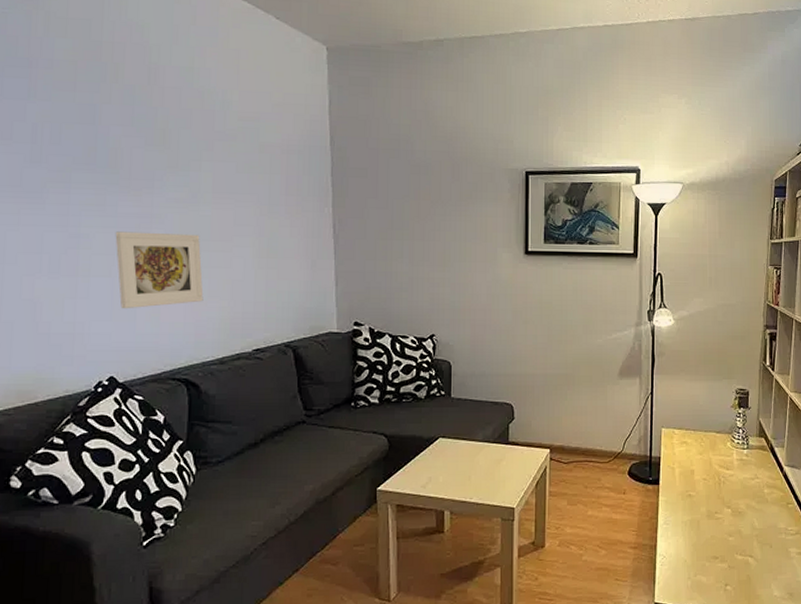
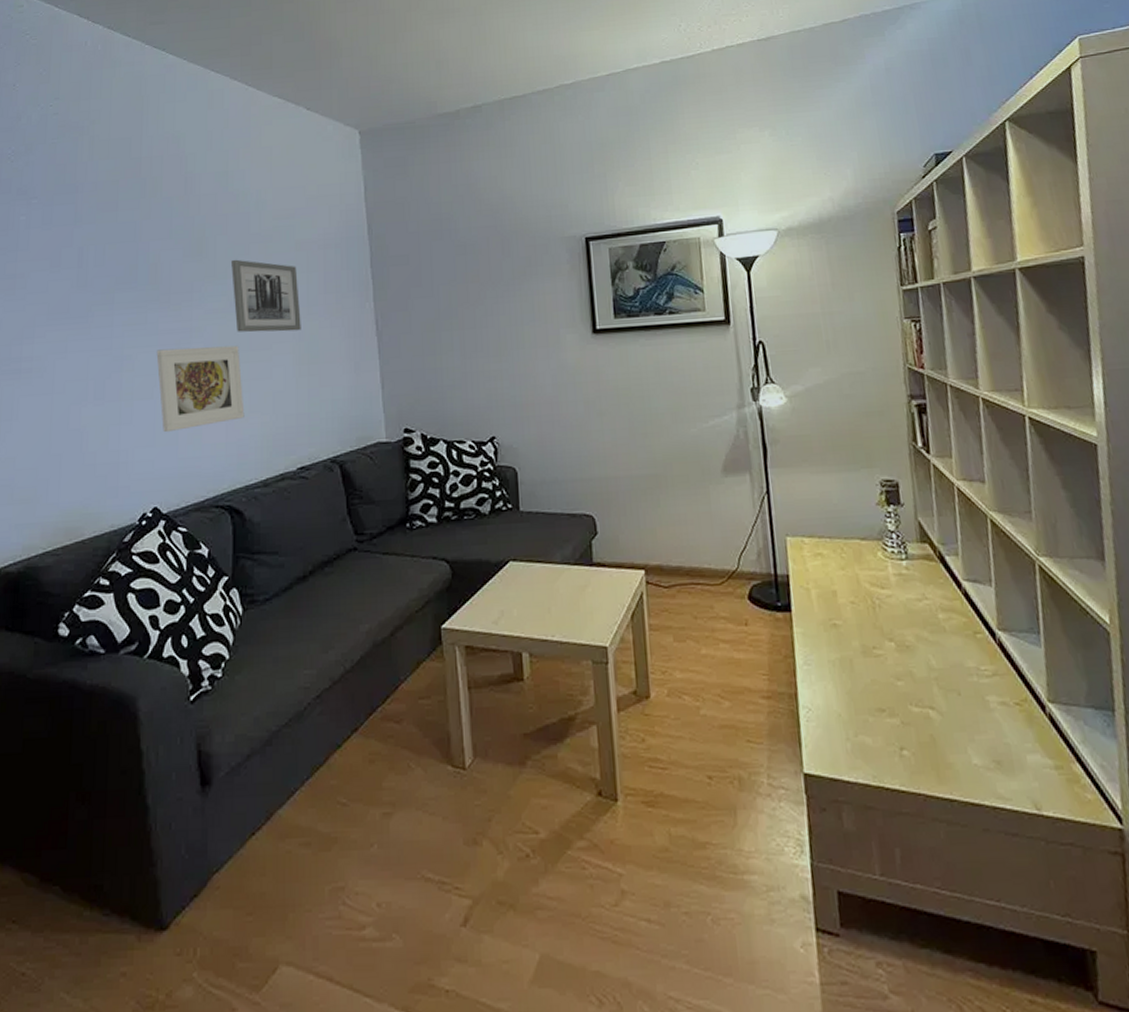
wall art: none [194,153,262,227] -> present [231,259,301,333]

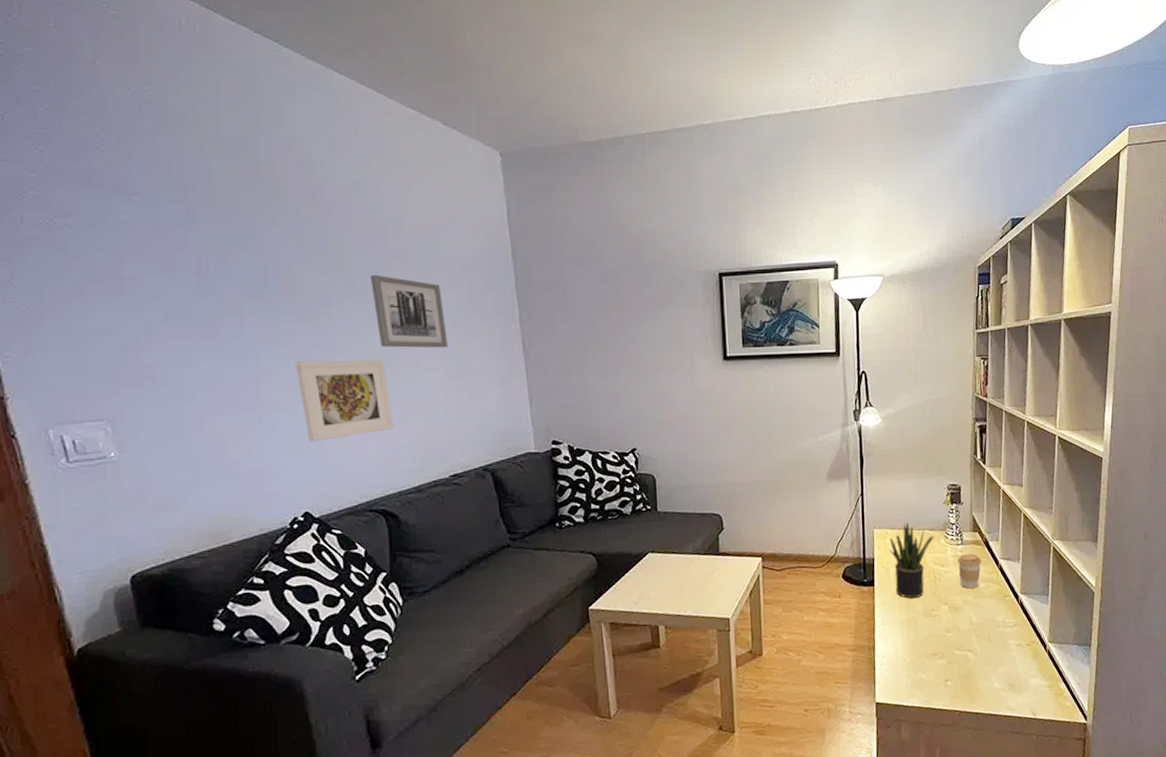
potted plant: none [807,528,869,630] -> present [888,522,935,598]
coffee cup: none [902,572,937,620] -> present [958,553,981,589]

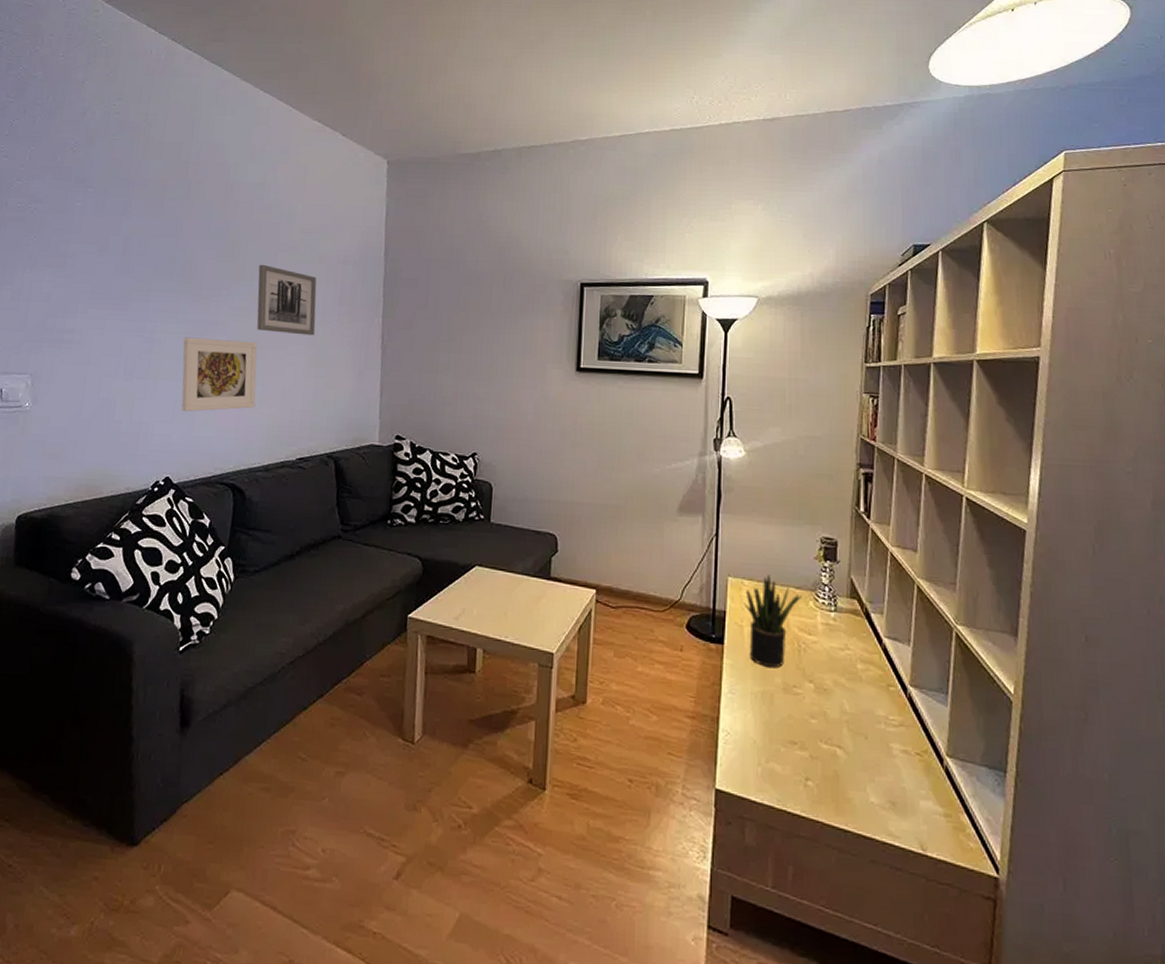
coffee cup: present [958,553,981,589] -> none [829,623,860,668]

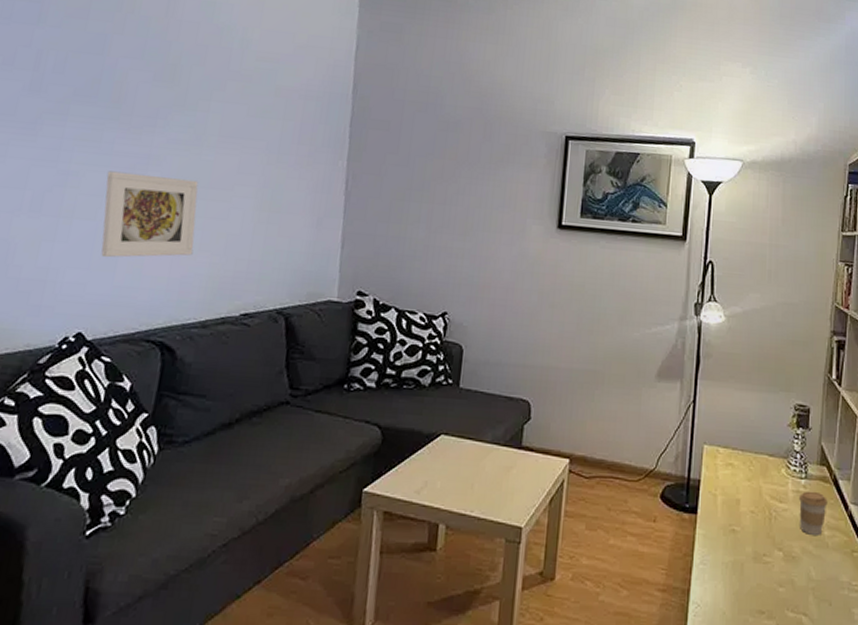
wall art: present [256,264,317,336] -> none [198,93,273,177]
potted plant: present [744,574,802,667] -> none [718,442,774,536]
coffee cup: none [829,623,860,668] -> present [799,491,828,535]

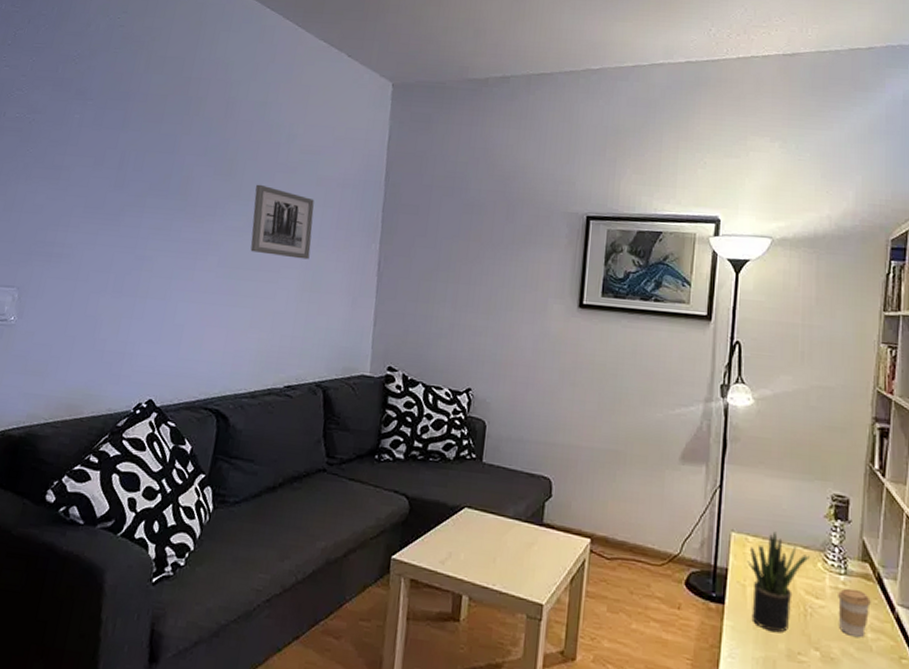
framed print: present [101,171,199,258] -> none [169,256,250,333]
wall art: none [198,93,273,177] -> present [250,184,314,260]
potted plant: none [718,442,774,536] -> present [747,531,810,632]

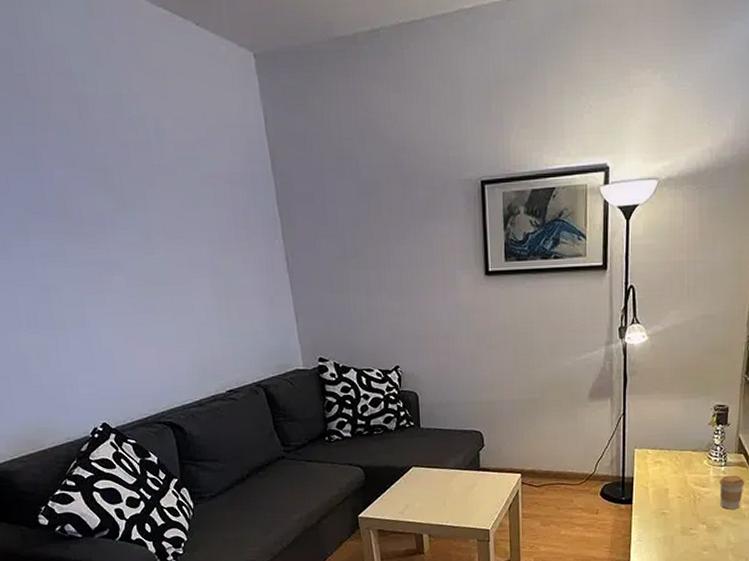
wall art: present [250,184,314,260] -> none [139,192,216,267]
potted plant: present [747,531,810,632] -> none [648,442,697,517]

